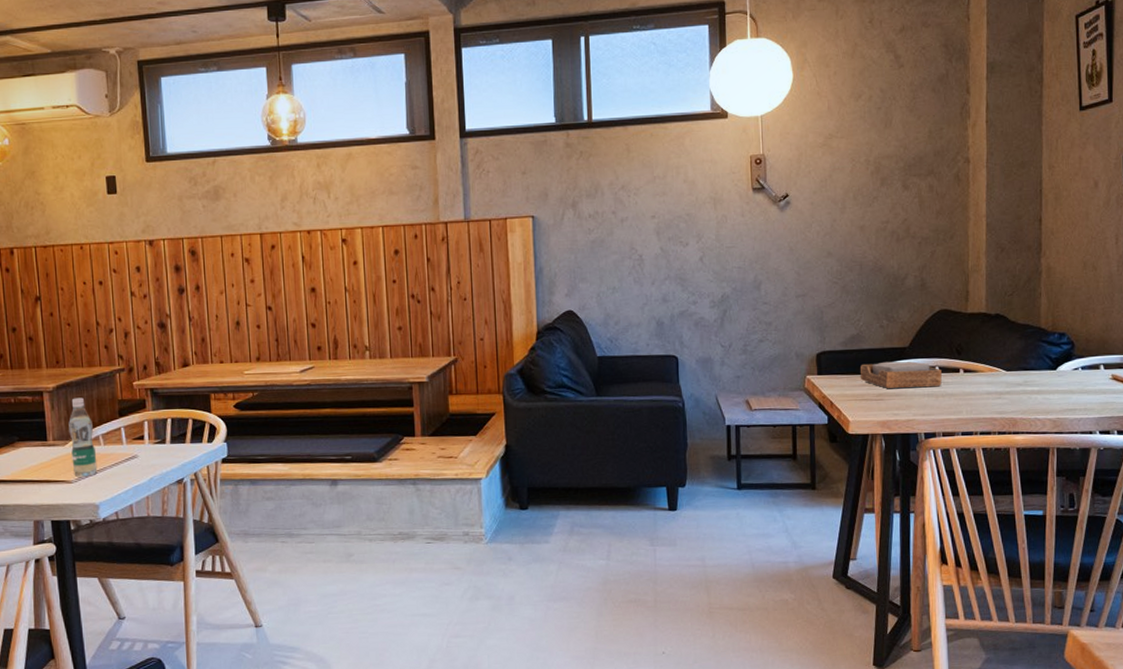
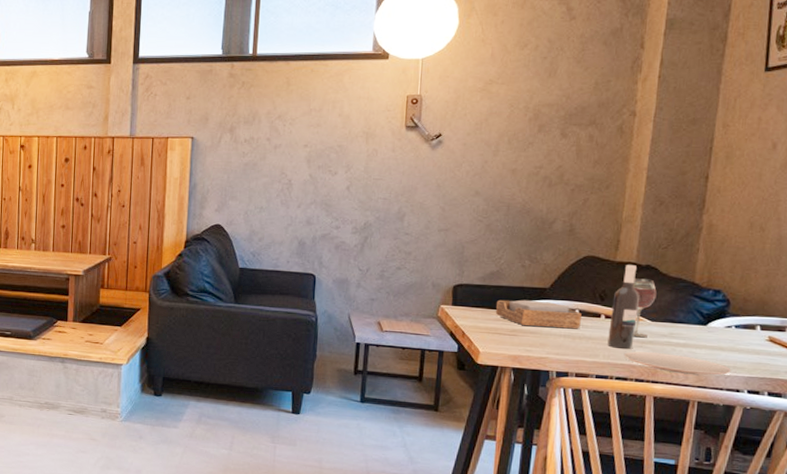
wine bottle: none [968,314,994,403] -> present [607,264,640,350]
plate: none [985,402,1083,421] -> present [623,351,731,375]
wineglass: none [986,328,1008,389] -> present [633,278,657,338]

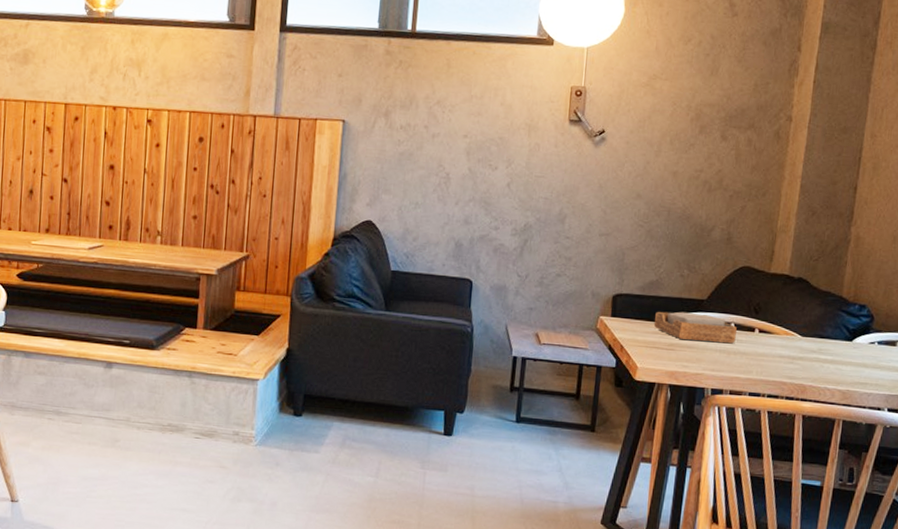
wine bottle: present [607,264,640,350] -> none [760,276,792,366]
plate: present [623,351,731,375] -> none [775,368,874,393]
wineglass: present [633,278,657,338] -> none [785,291,808,354]

